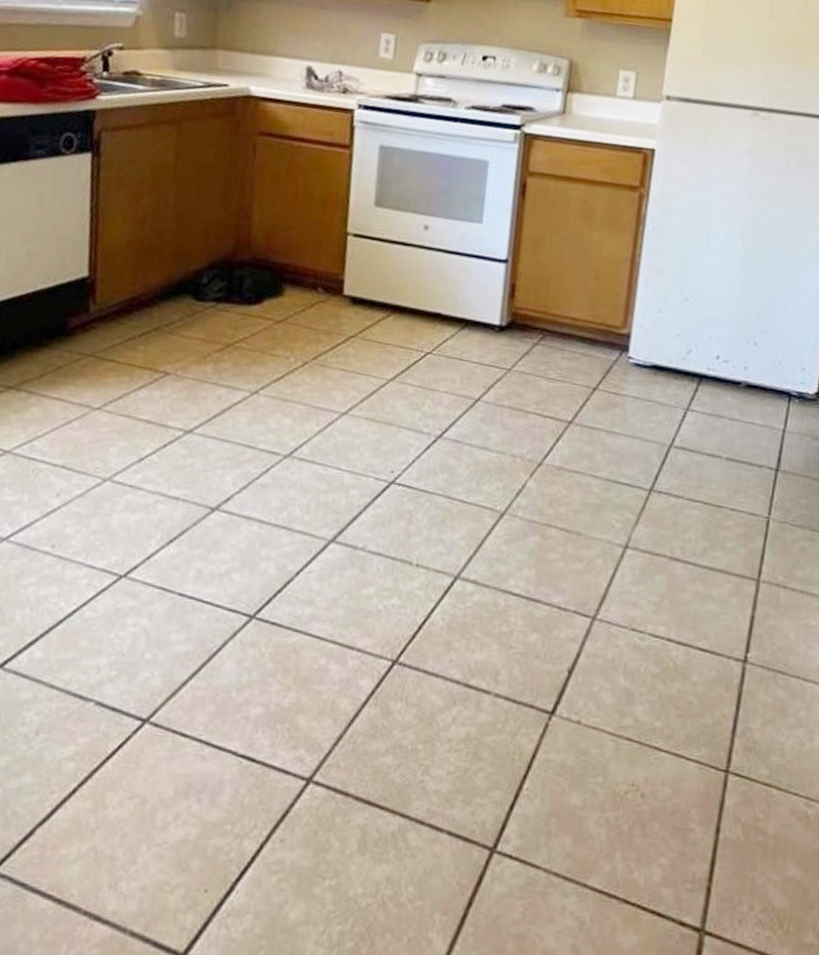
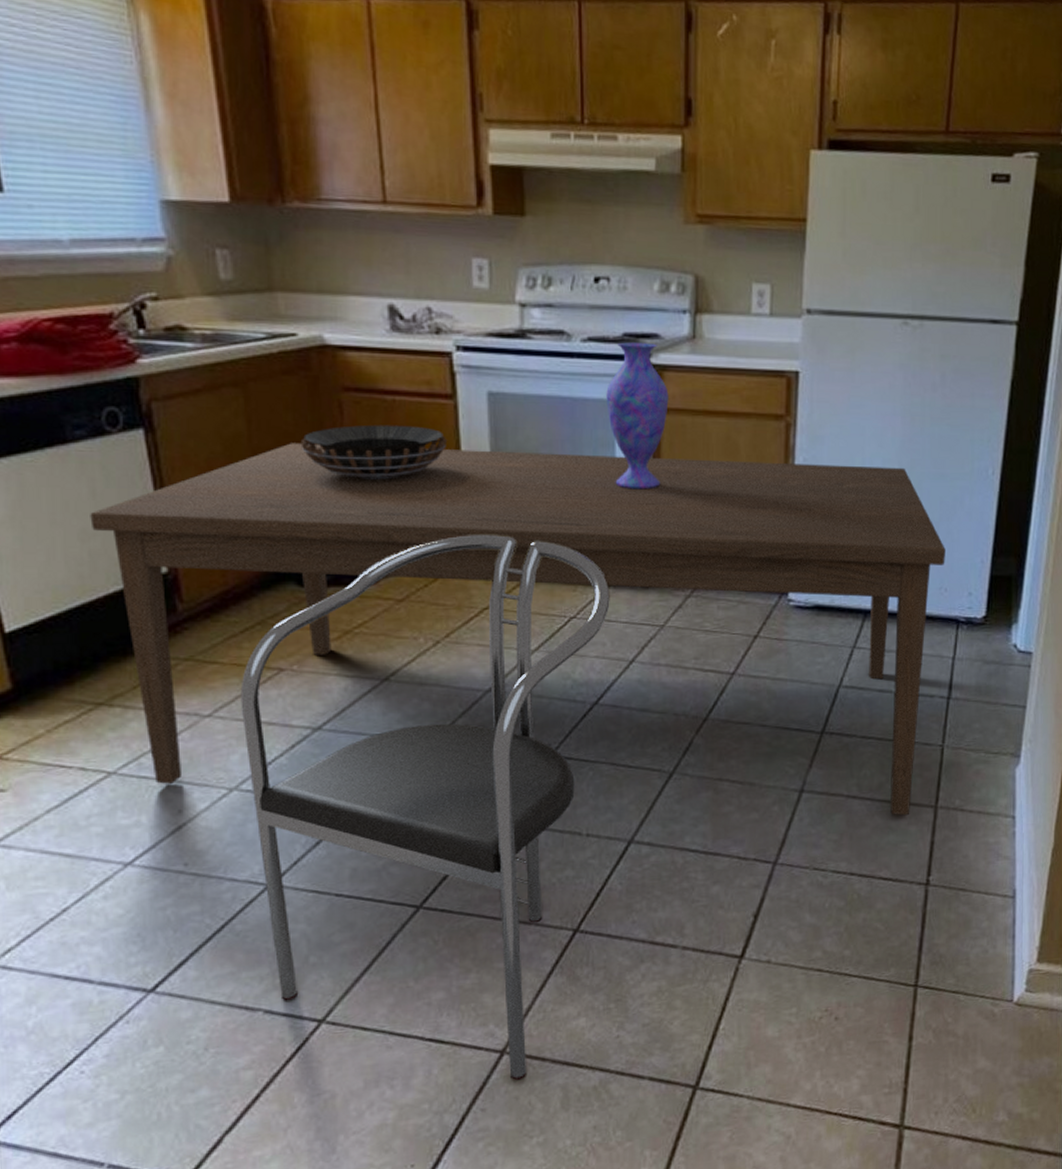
dining table: none [34,175,782,586] -> present [90,443,945,816]
chair: none [113,268,465,814] -> present [240,535,610,1081]
decorative bowl: none [216,164,340,213] -> present [300,424,448,480]
vase: none [481,112,537,243] -> present [606,342,669,490]

